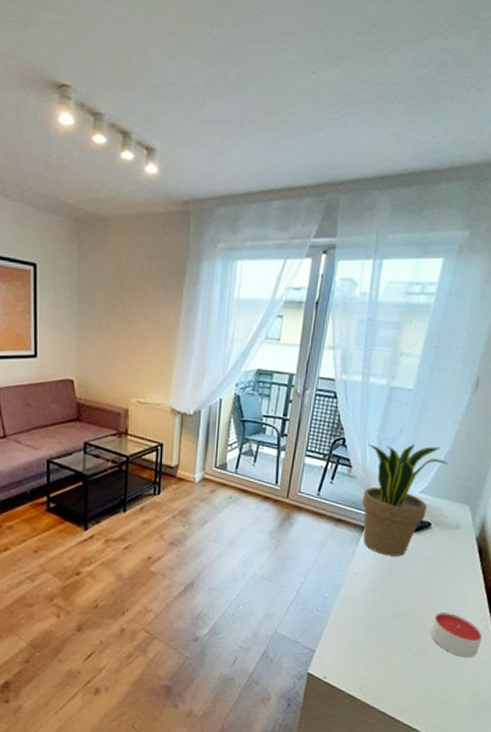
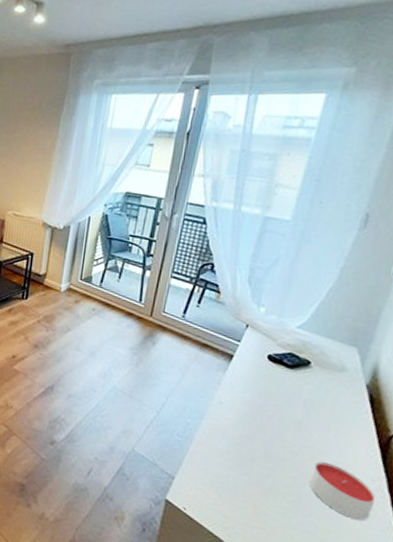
potted plant: present [362,443,449,557] -> none [231,271,332,393]

